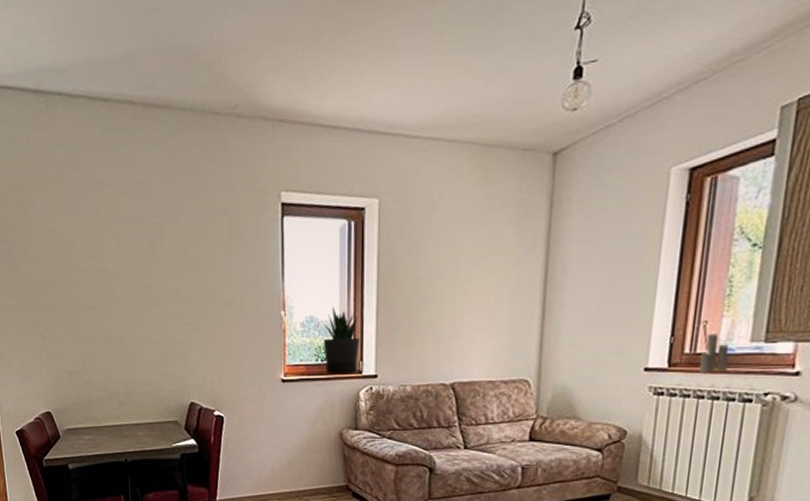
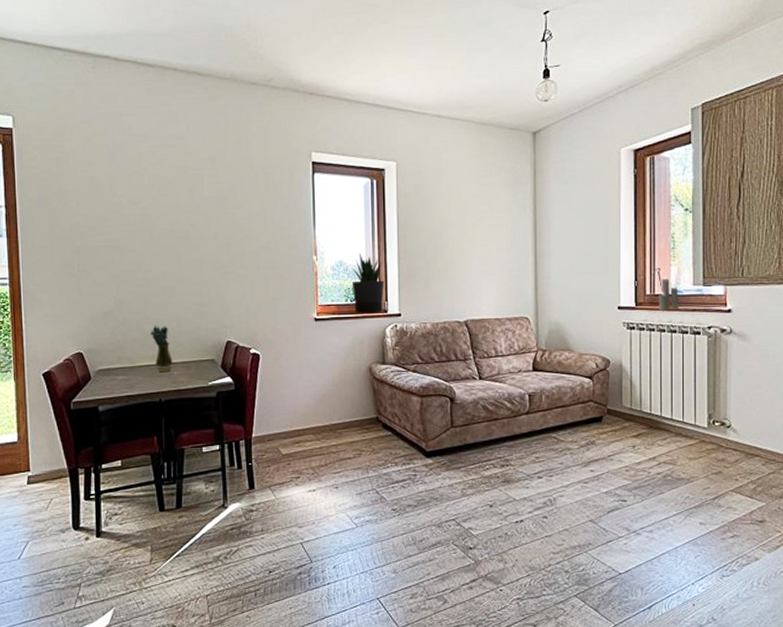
vase: none [114,385,137,433] -> present [150,325,173,373]

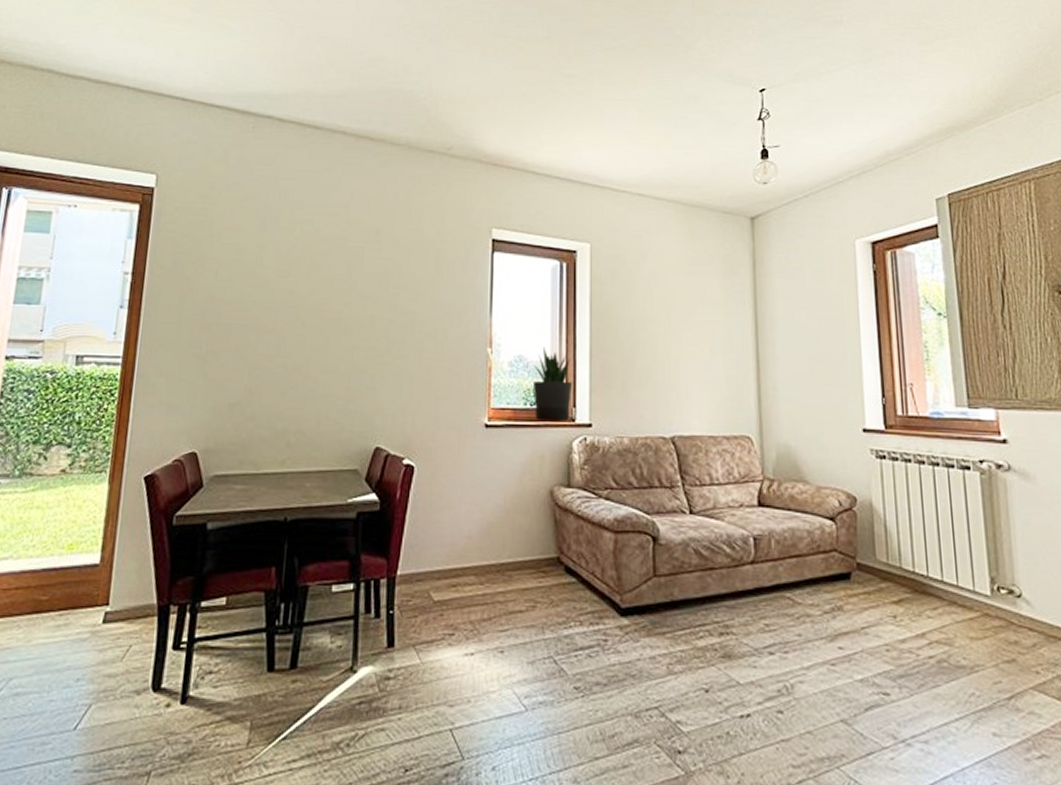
vase: present [150,325,173,373] -> none [282,422,307,484]
candle: present [659,276,680,311] -> none [914,393,941,437]

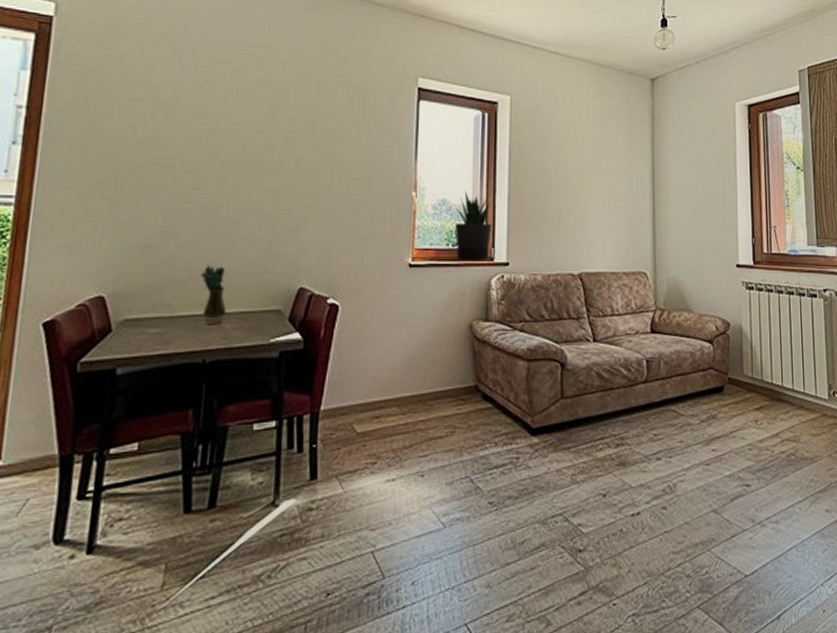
vase: none [282,422,307,484] -> present [200,264,227,325]

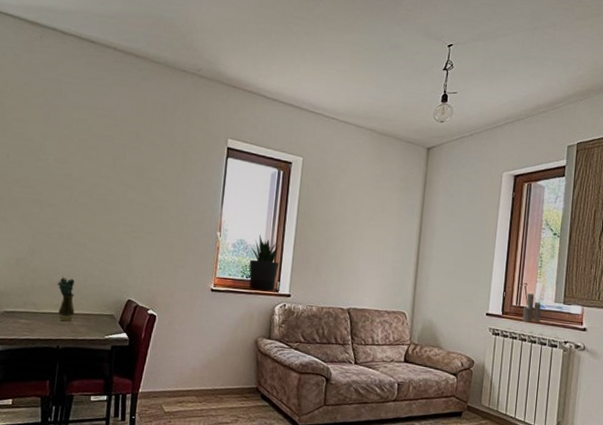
candle: none [776,234,796,271] -> present [522,291,541,322]

